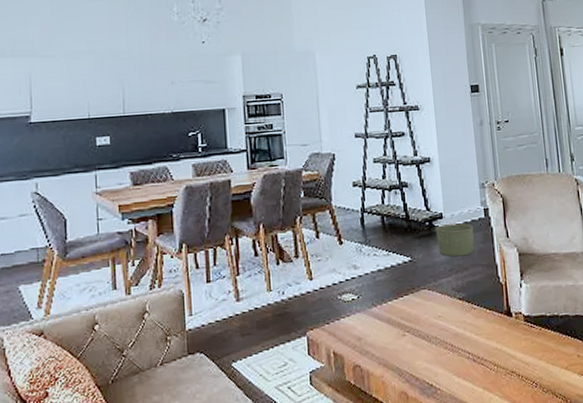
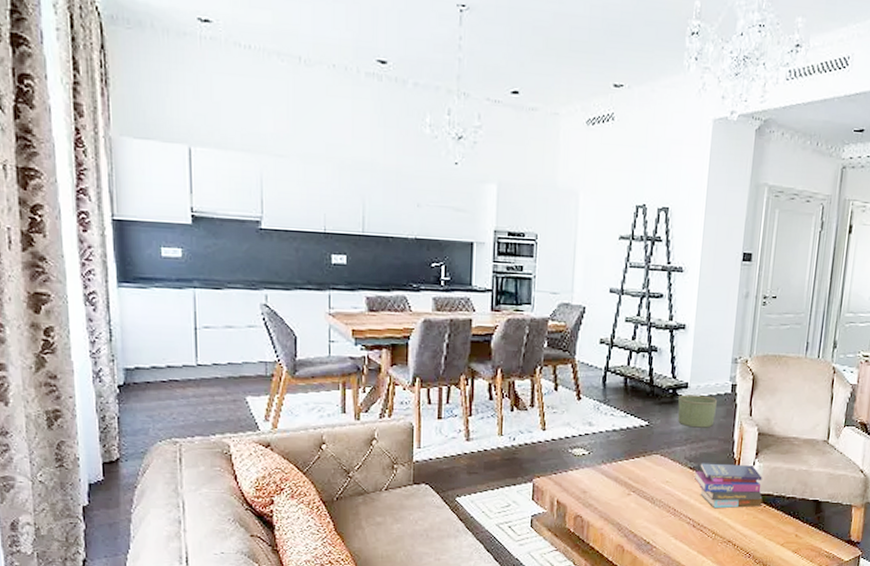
books: none [465,287,537,339] -> present [694,463,763,509]

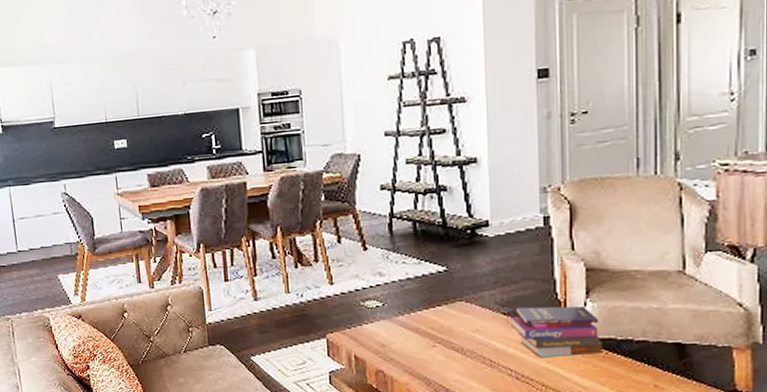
basket: present [677,394,718,428] -> none [479,232,528,269]

